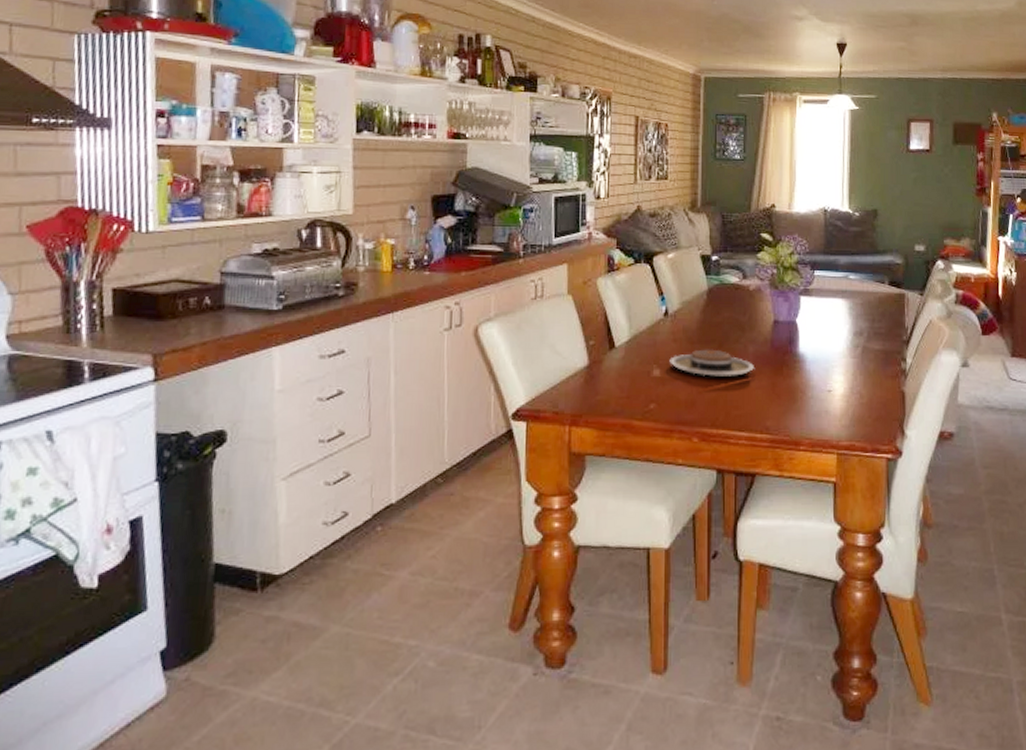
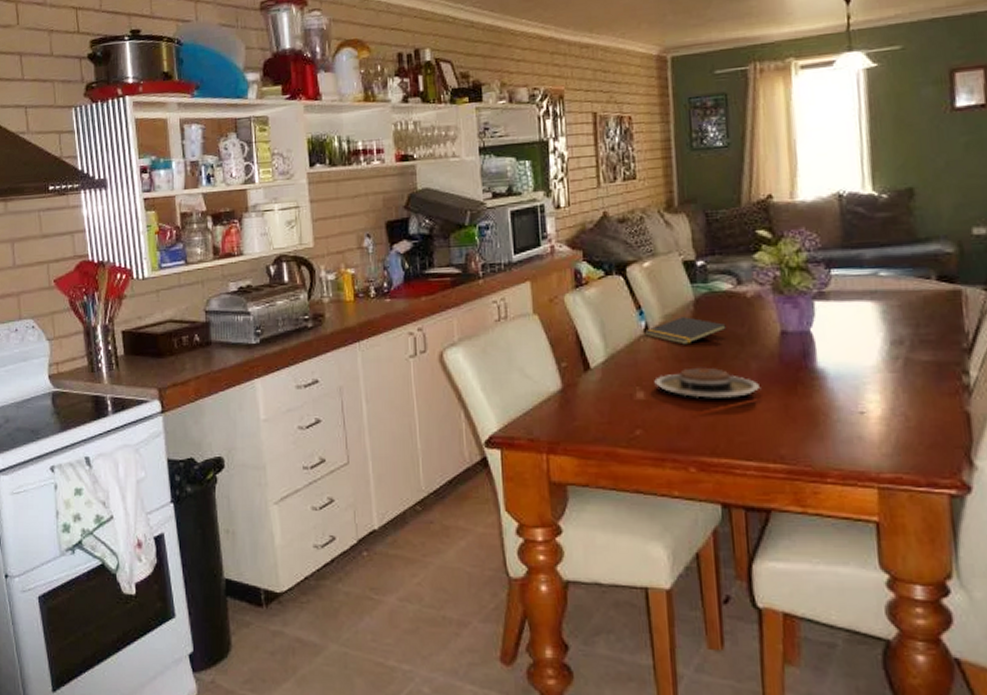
notepad: none [664,304,732,329] -> present [644,317,726,345]

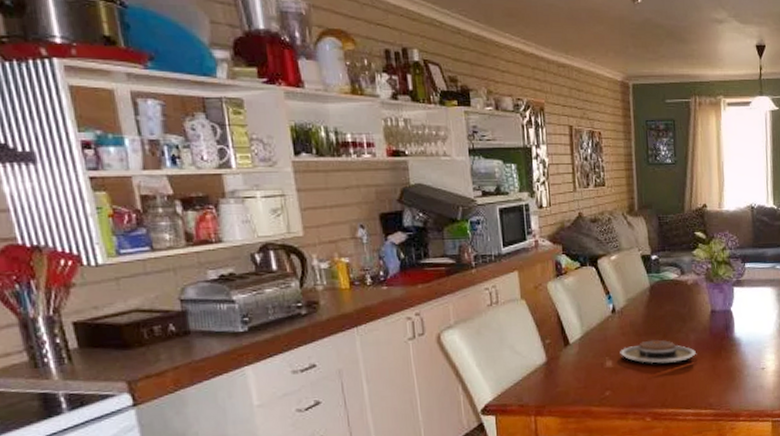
notepad: present [644,317,726,345] -> none [612,300,673,322]

